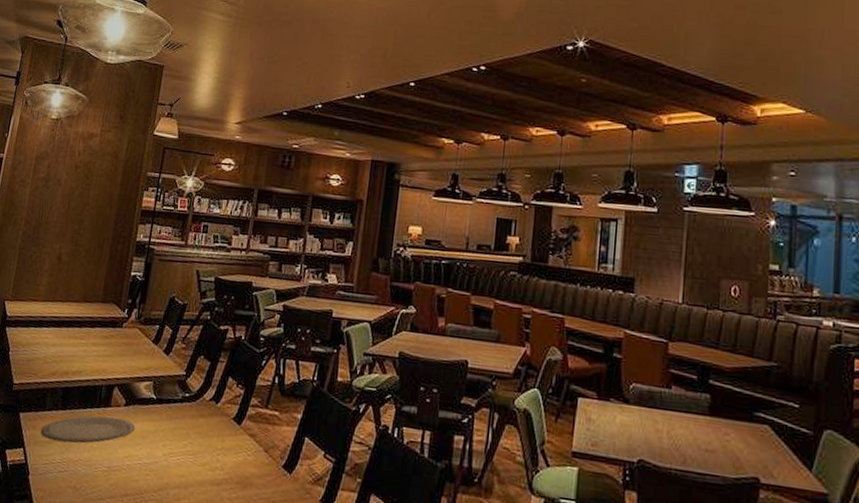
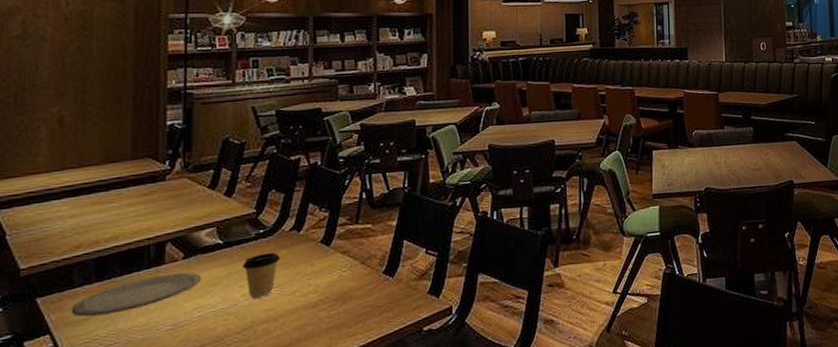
coffee cup: none [167,417,198,462] -> present [243,252,280,299]

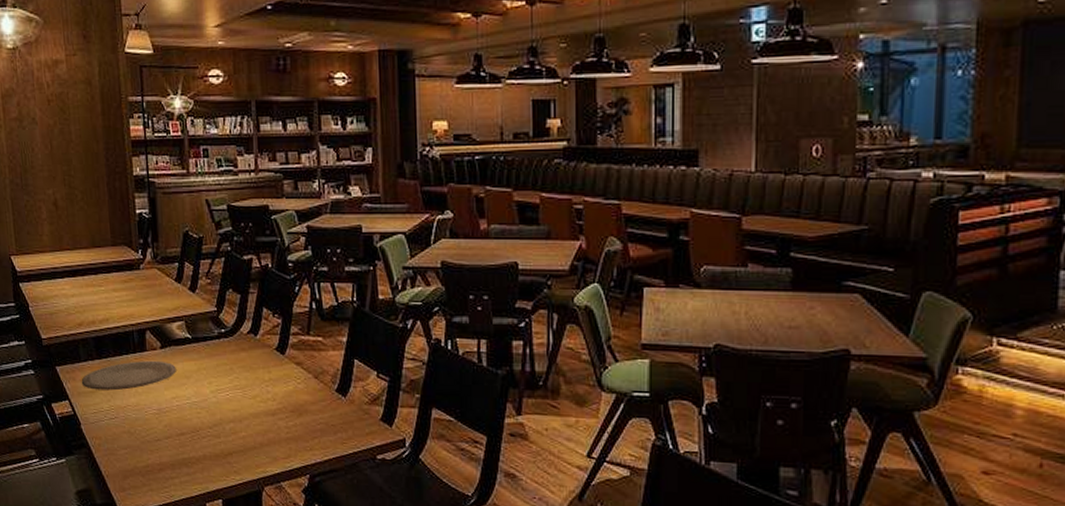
coffee cup: present [243,252,280,299] -> none [209,353,241,397]

